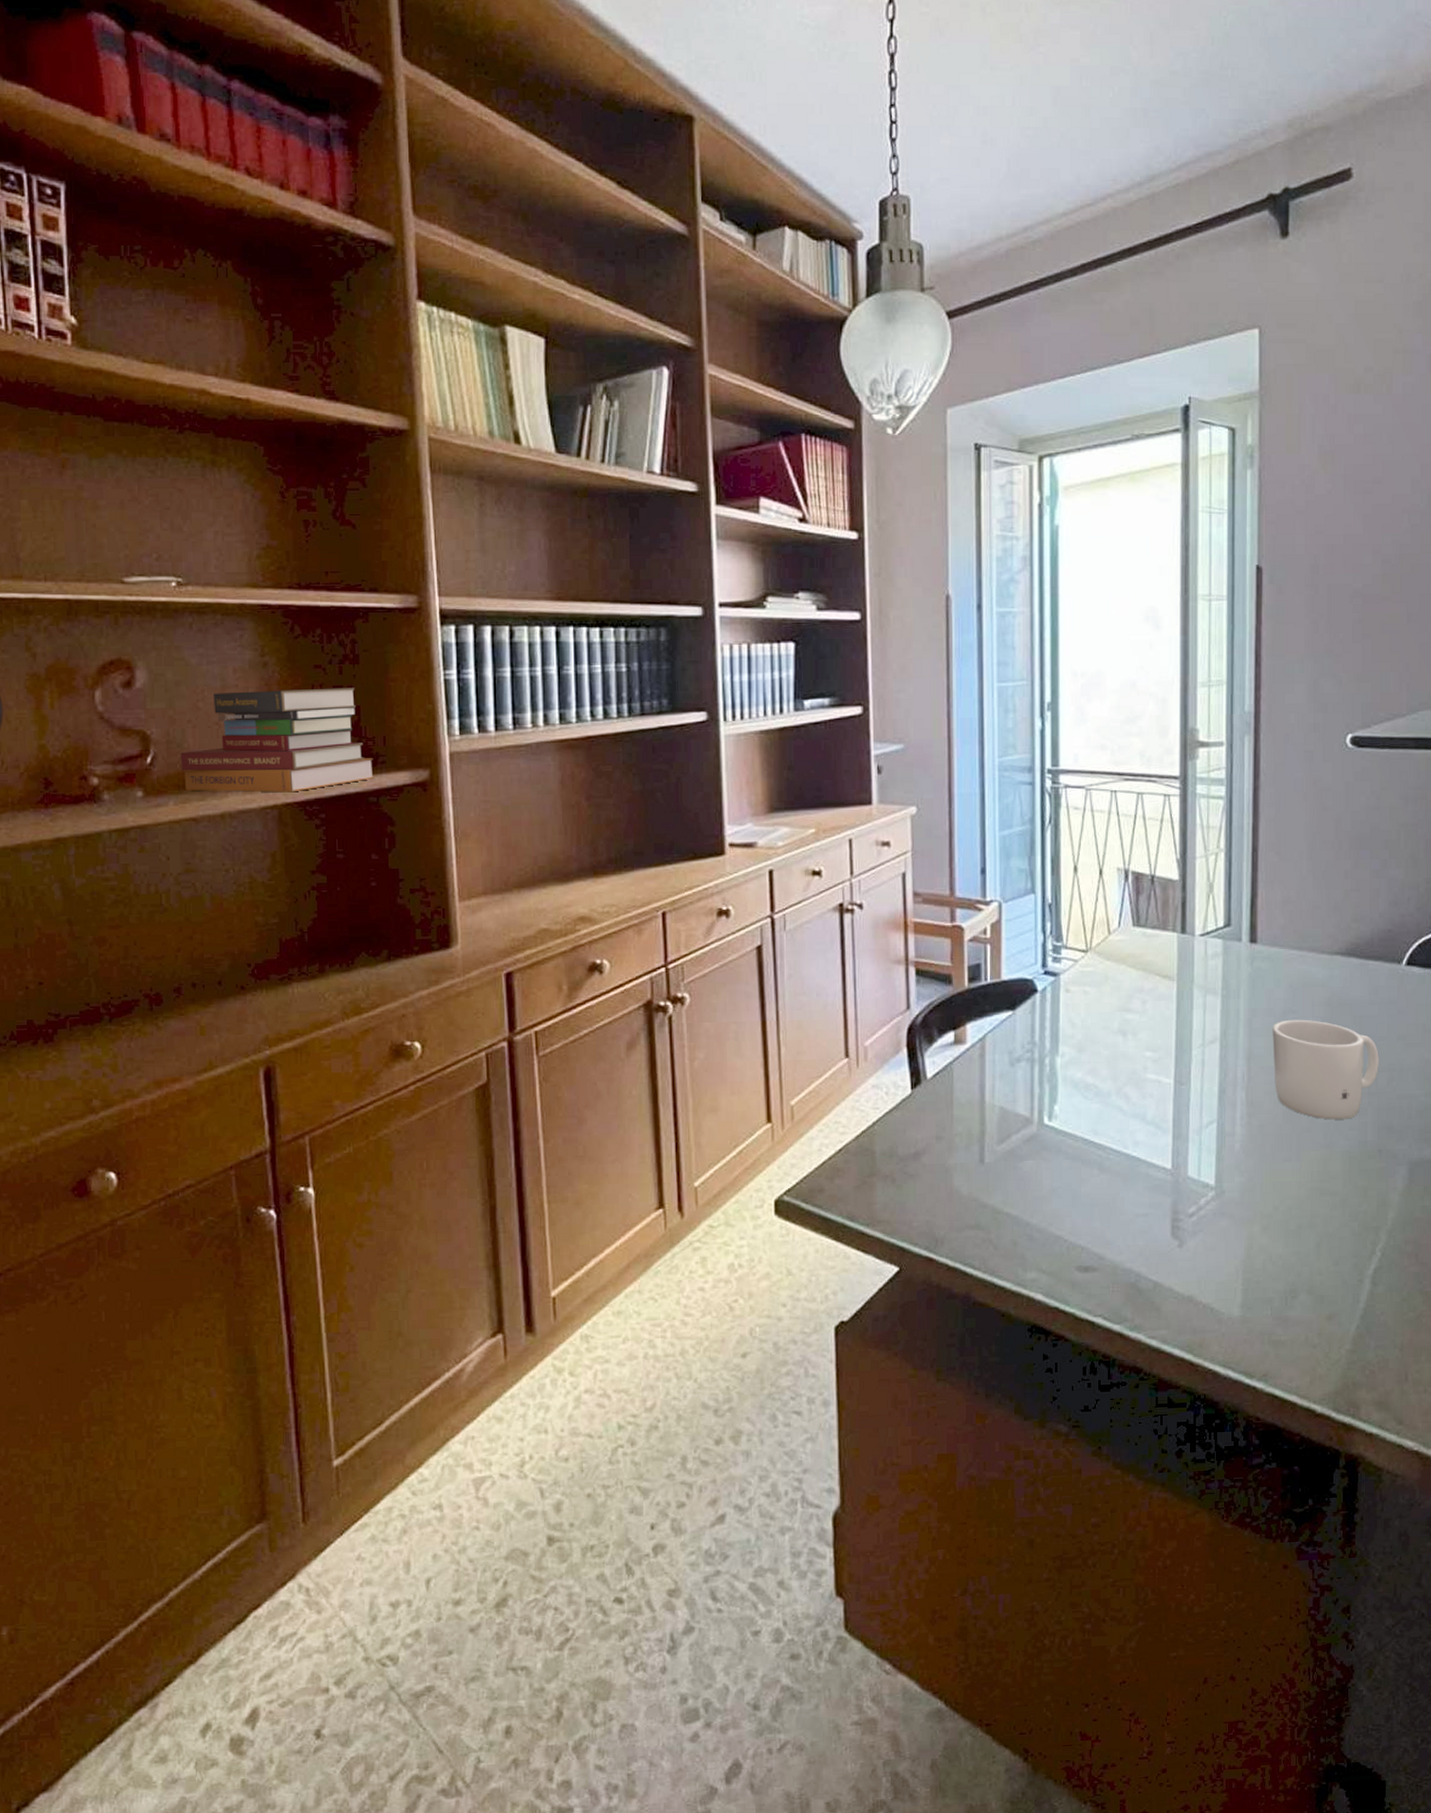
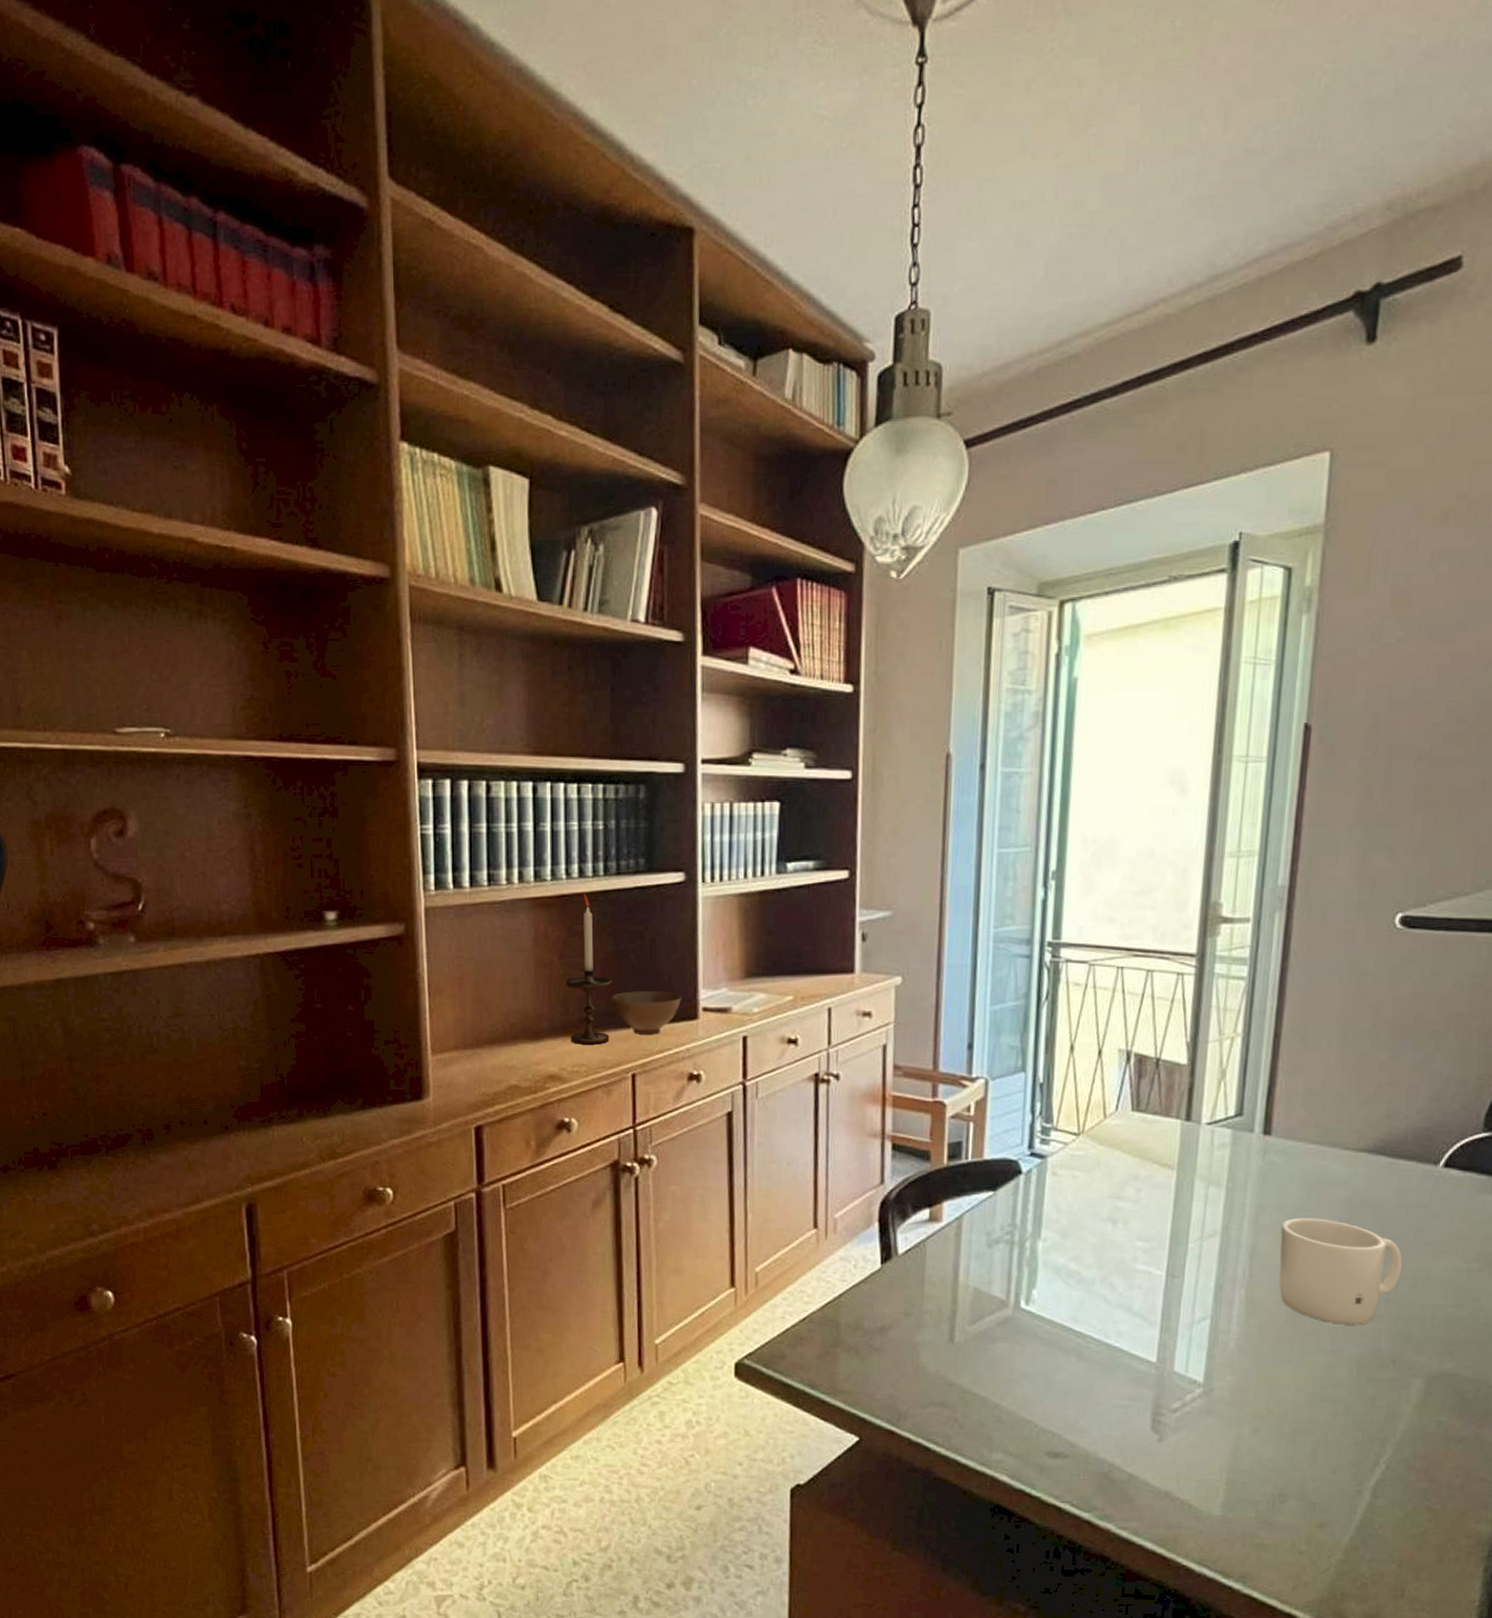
books: present [180,688,375,793] -> none [169,840,352,943]
candlestick: none [594,735,640,885] -> present [566,894,612,1045]
bowl: none [639,829,709,872] -> present [611,991,683,1035]

